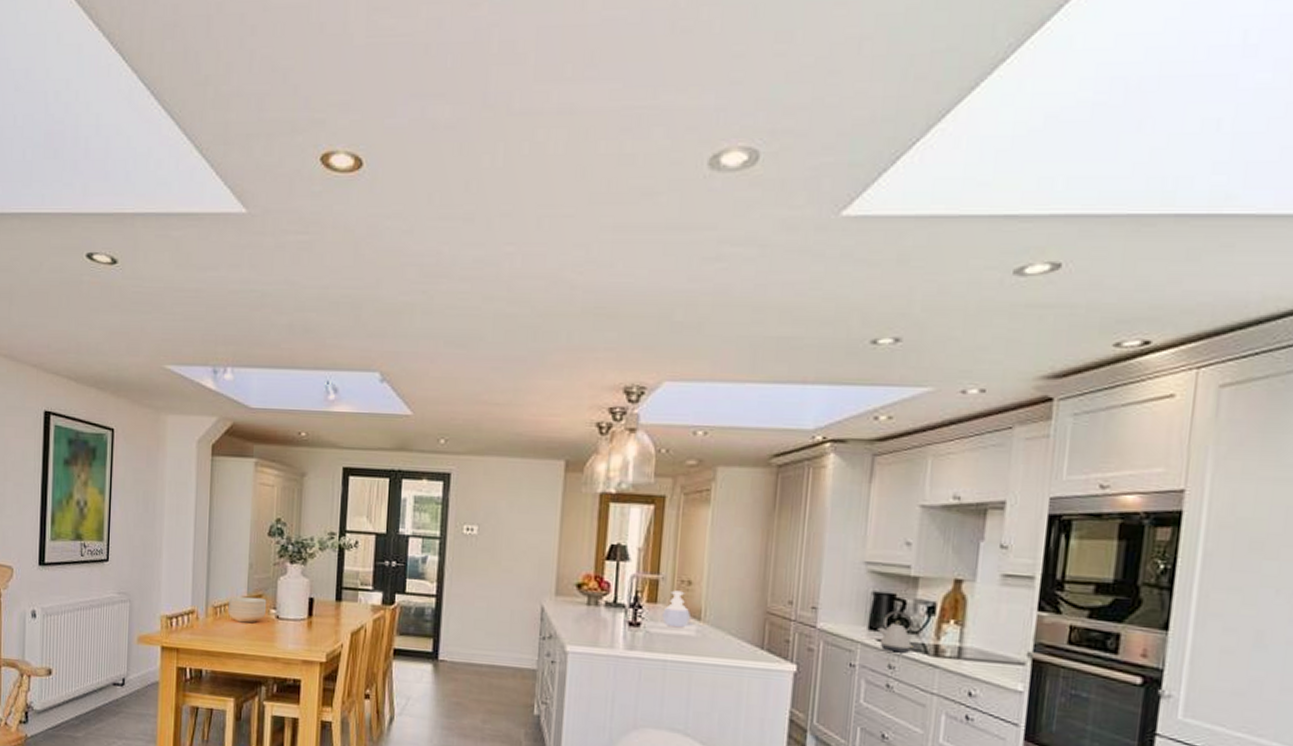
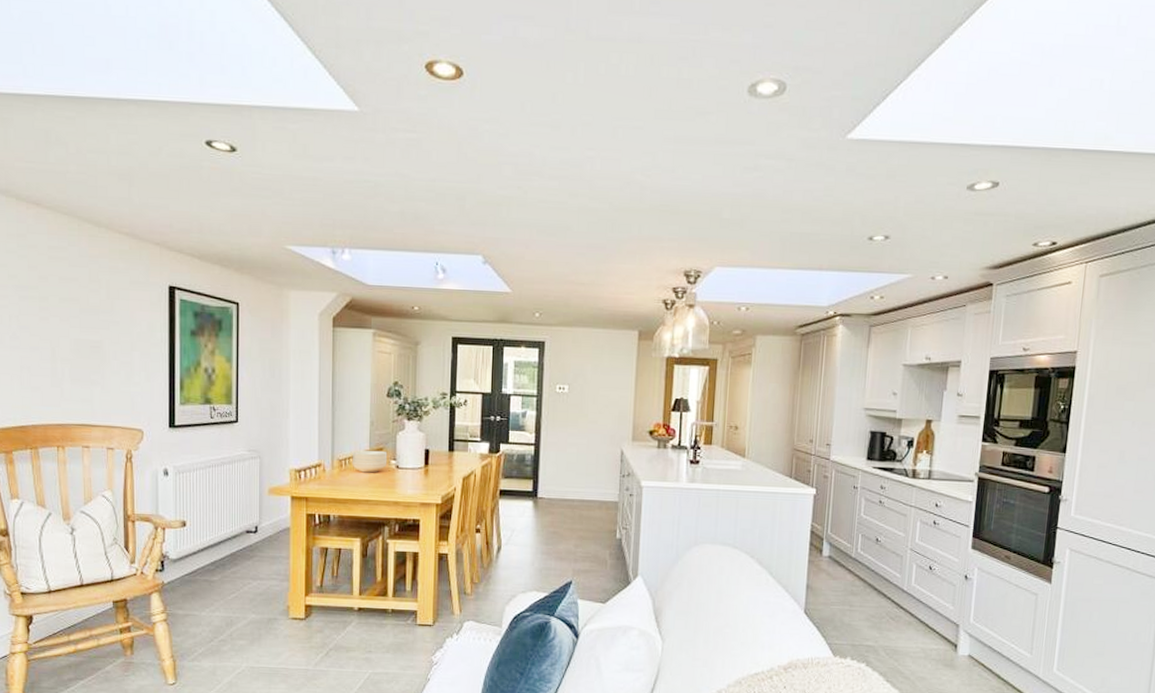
soap dispenser: present [662,590,692,628] -> none [716,434,738,464]
kettle: present [877,610,914,655] -> none [873,445,899,478]

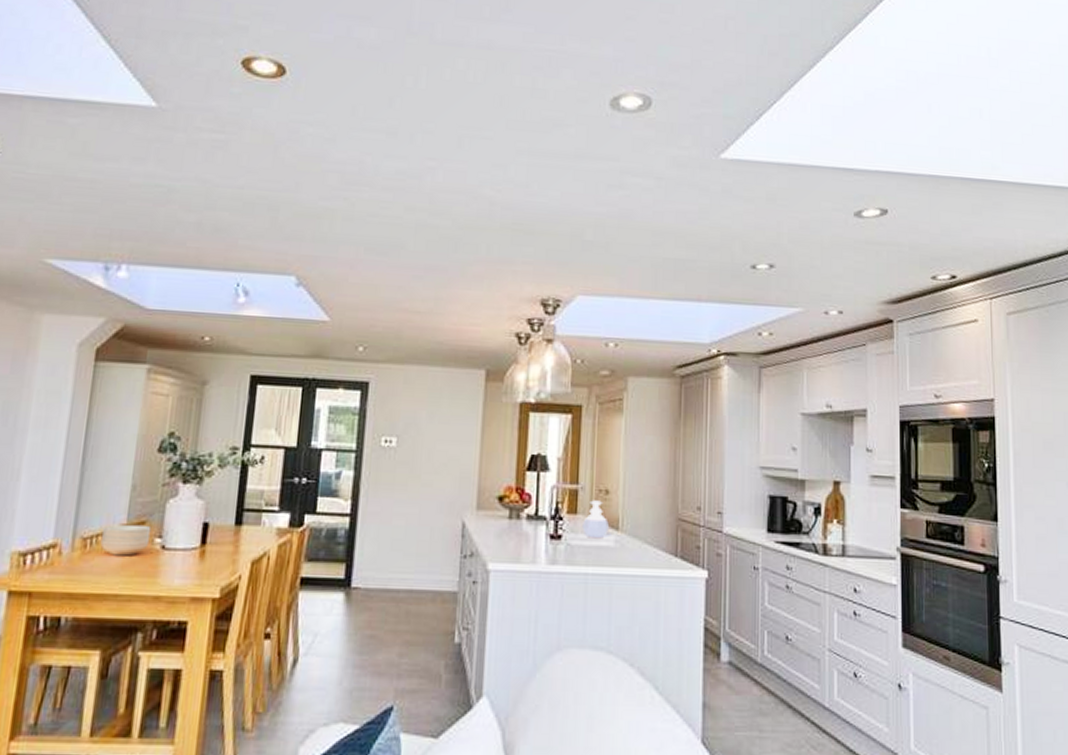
soap dispenser: none [716,434,738,464] -> present [582,500,610,539]

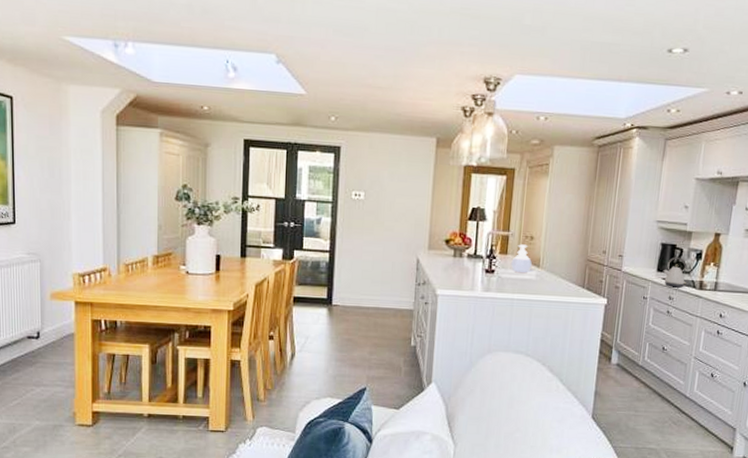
bowl: present [100,524,152,556] -> none [139,255,177,279]
kettle: none [775,512,805,555] -> present [663,257,687,289]

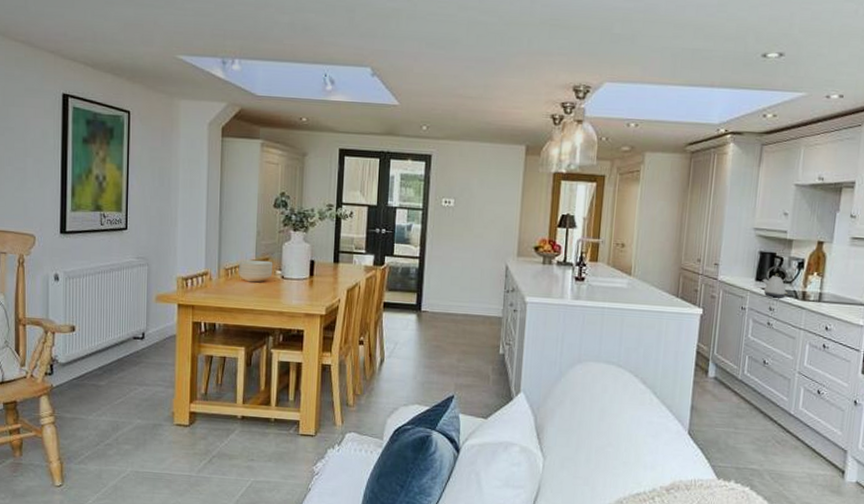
bowl: none [139,255,177,279] -> present [238,260,273,283]
soap dispenser: present [511,244,533,274] -> none [601,251,624,282]

